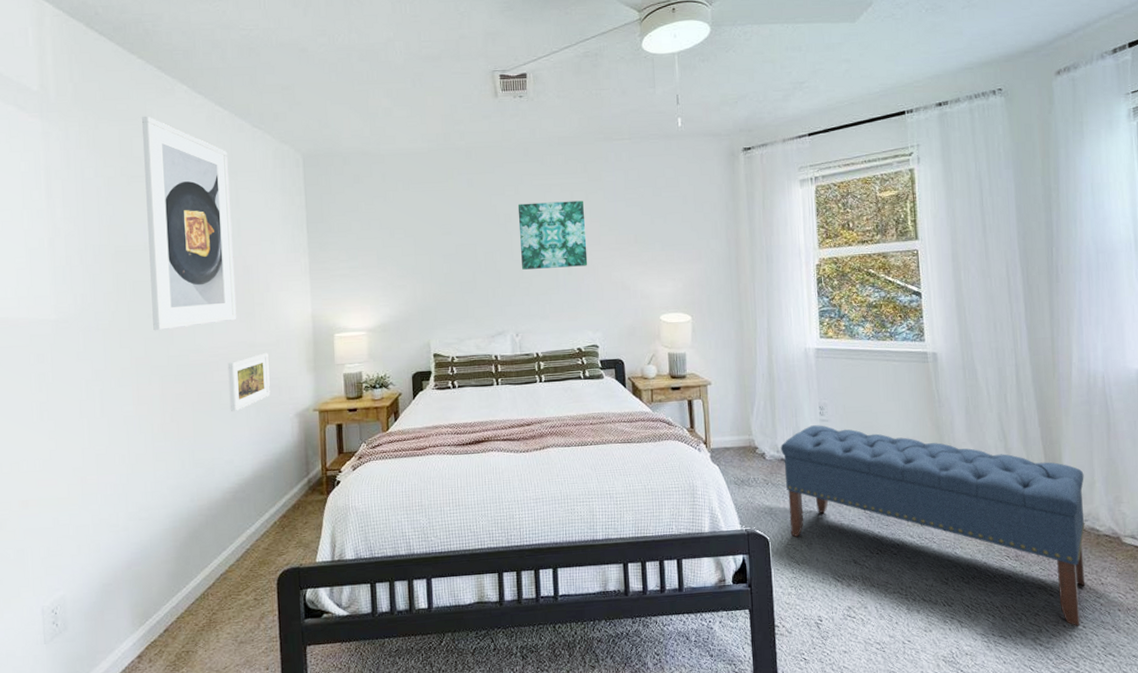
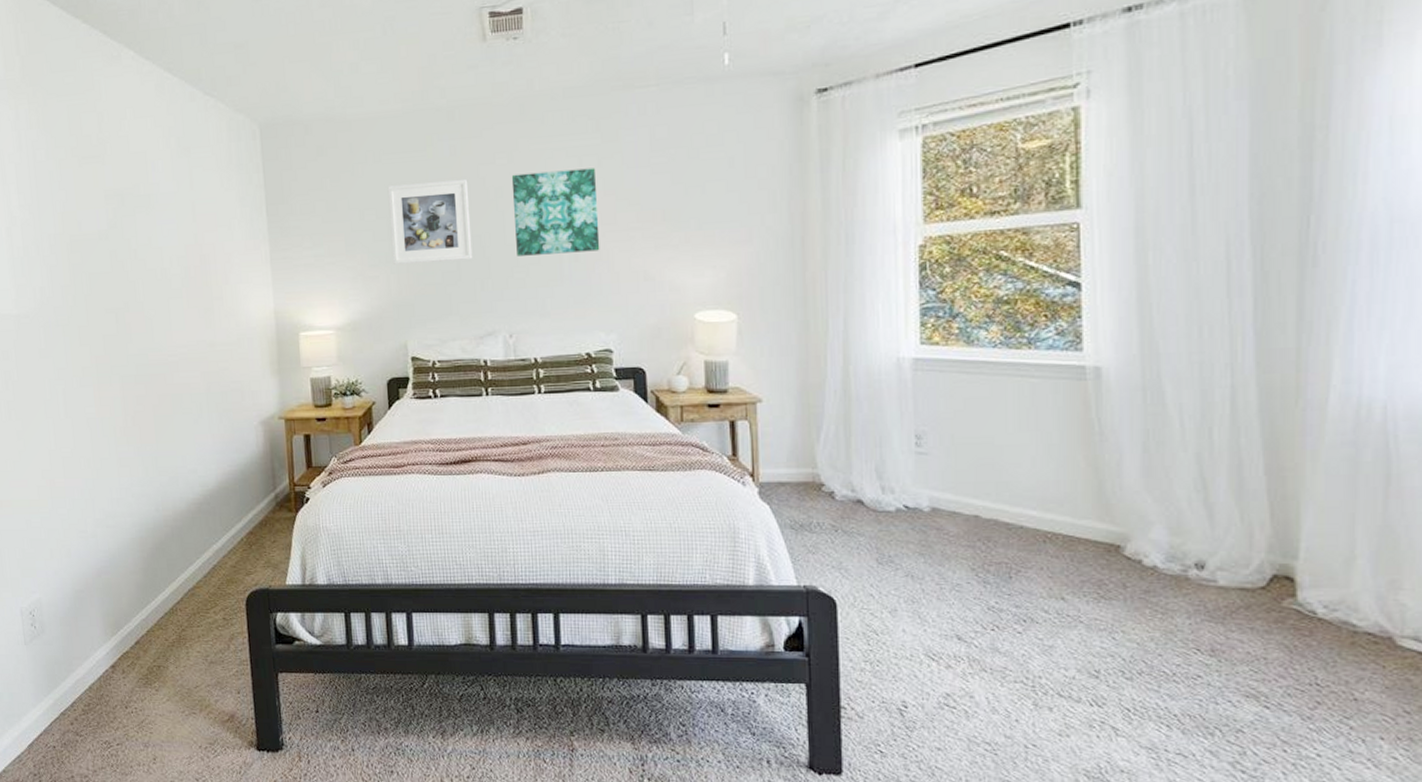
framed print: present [142,115,237,331] -> none [90,88,196,328]
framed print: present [227,352,270,412] -> none [187,352,233,418]
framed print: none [415,206,486,275] -> present [387,178,473,264]
bench: present [781,425,1086,627] -> none [857,459,1337,754]

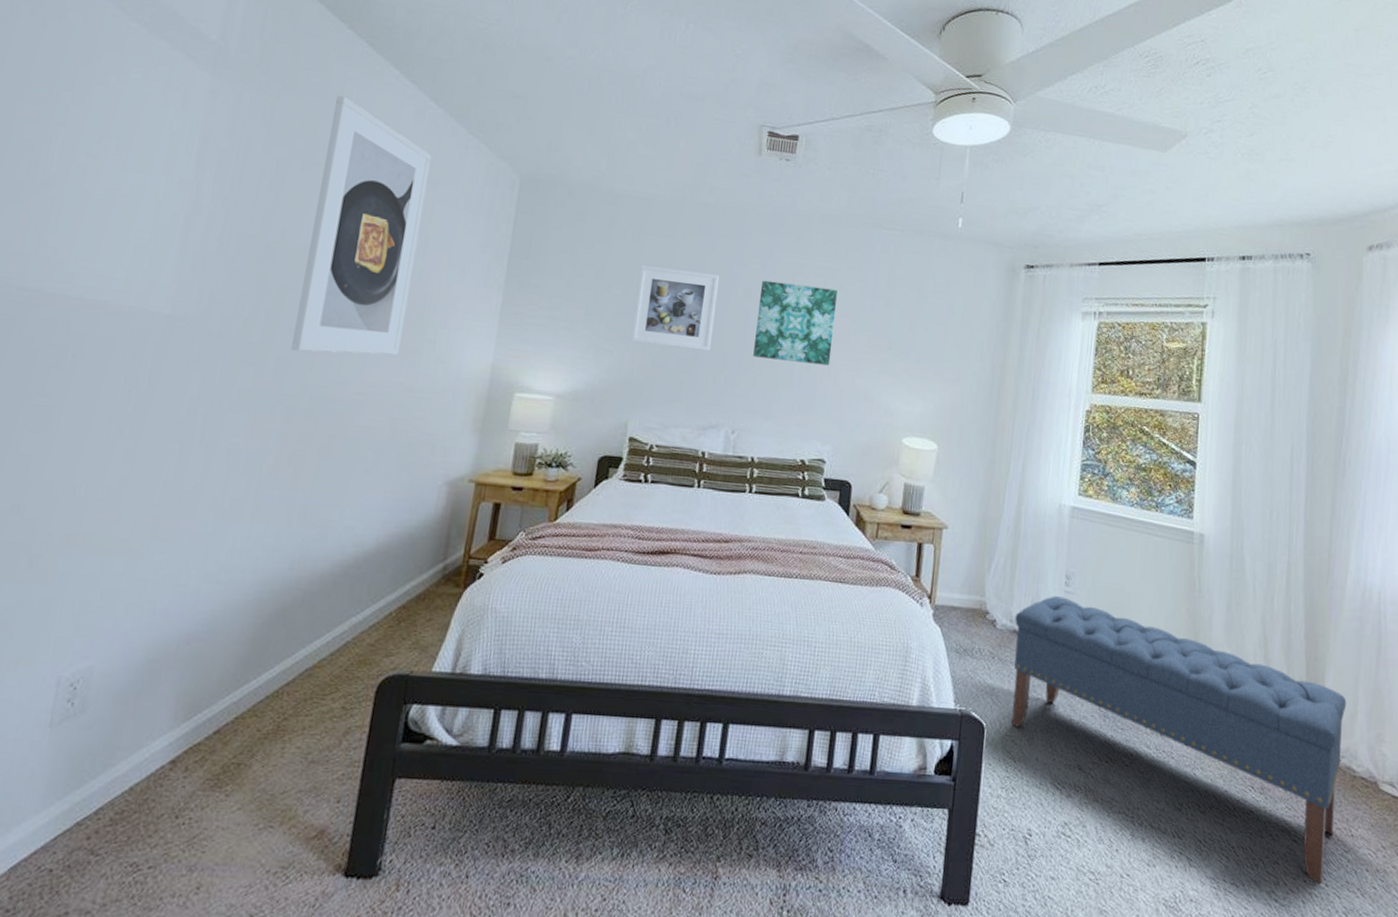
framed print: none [90,88,196,328] -> present [291,95,431,356]
bench: none [857,459,1337,754] -> present [1012,596,1347,884]

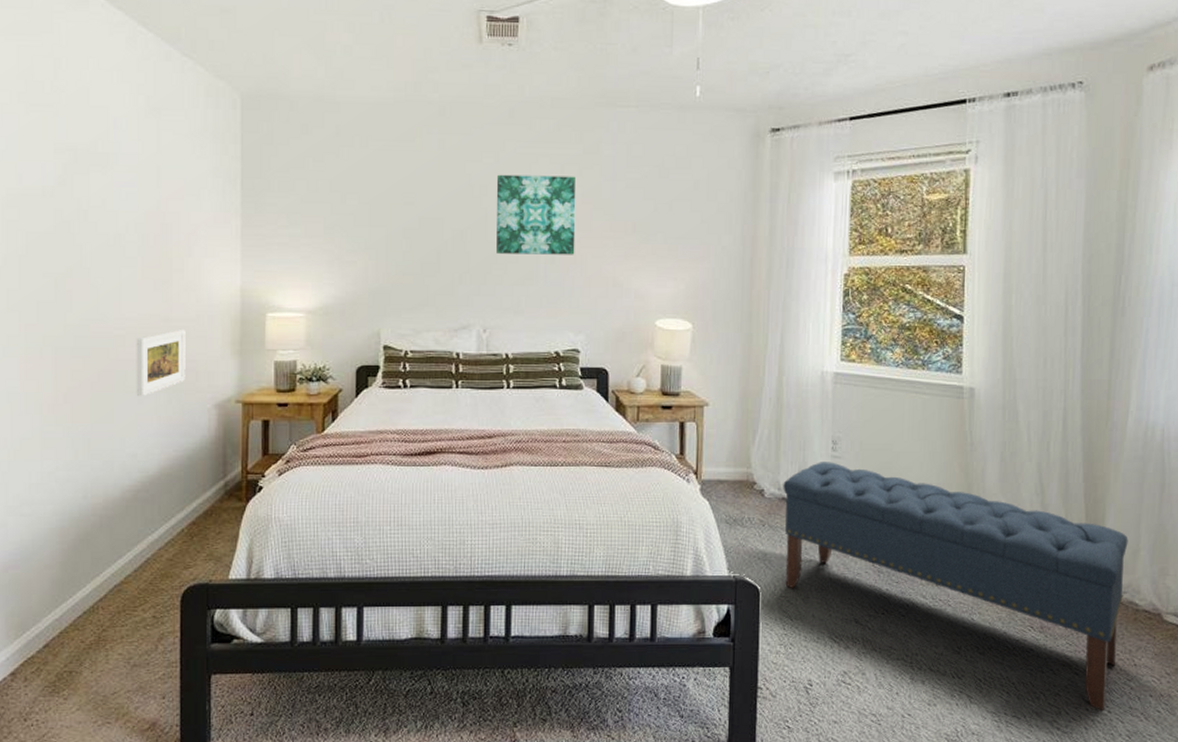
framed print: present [291,95,431,356] -> none [47,31,151,294]
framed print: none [365,400,428,467] -> present [136,328,186,397]
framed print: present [631,265,719,351] -> none [372,172,454,253]

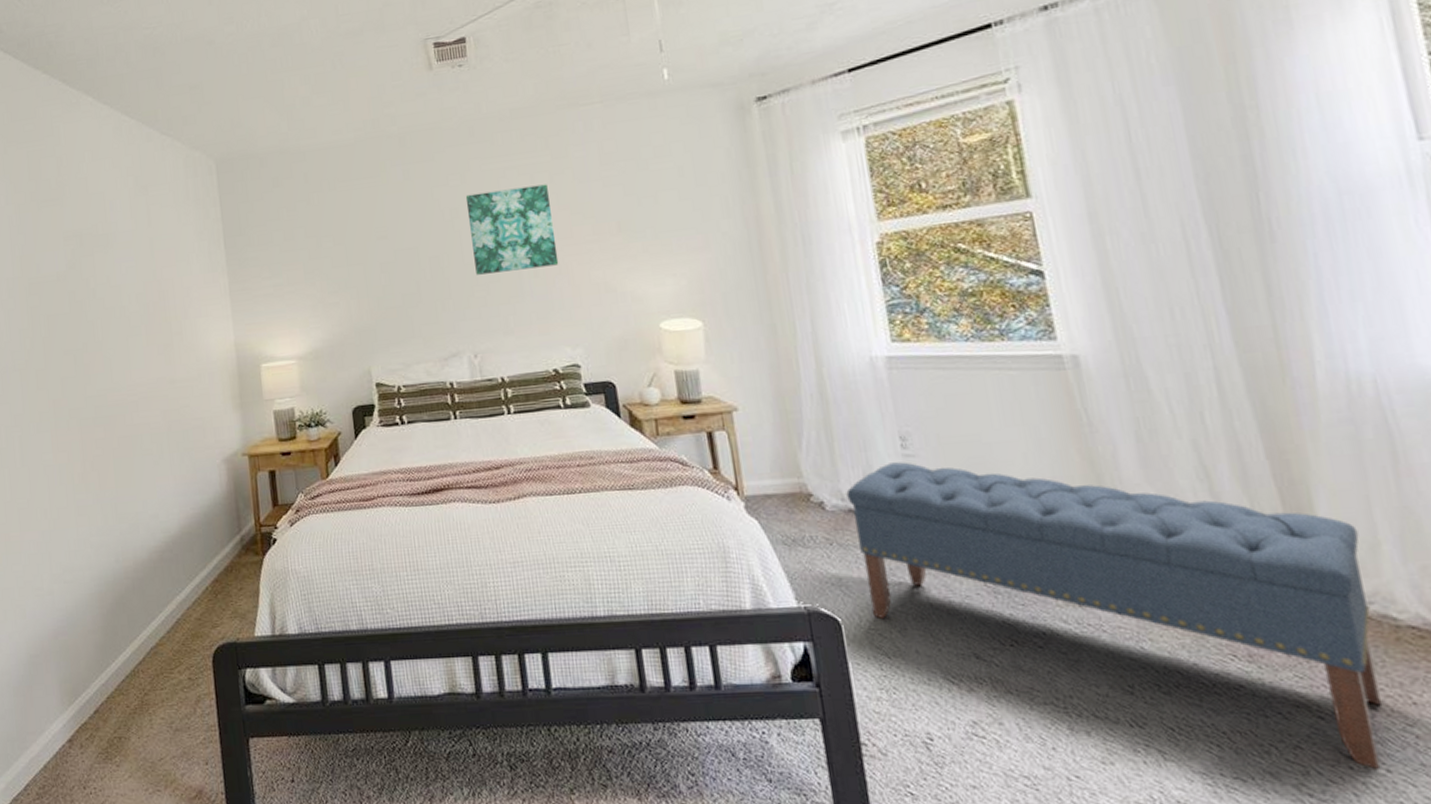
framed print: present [136,328,186,397] -> none [147,388,194,459]

